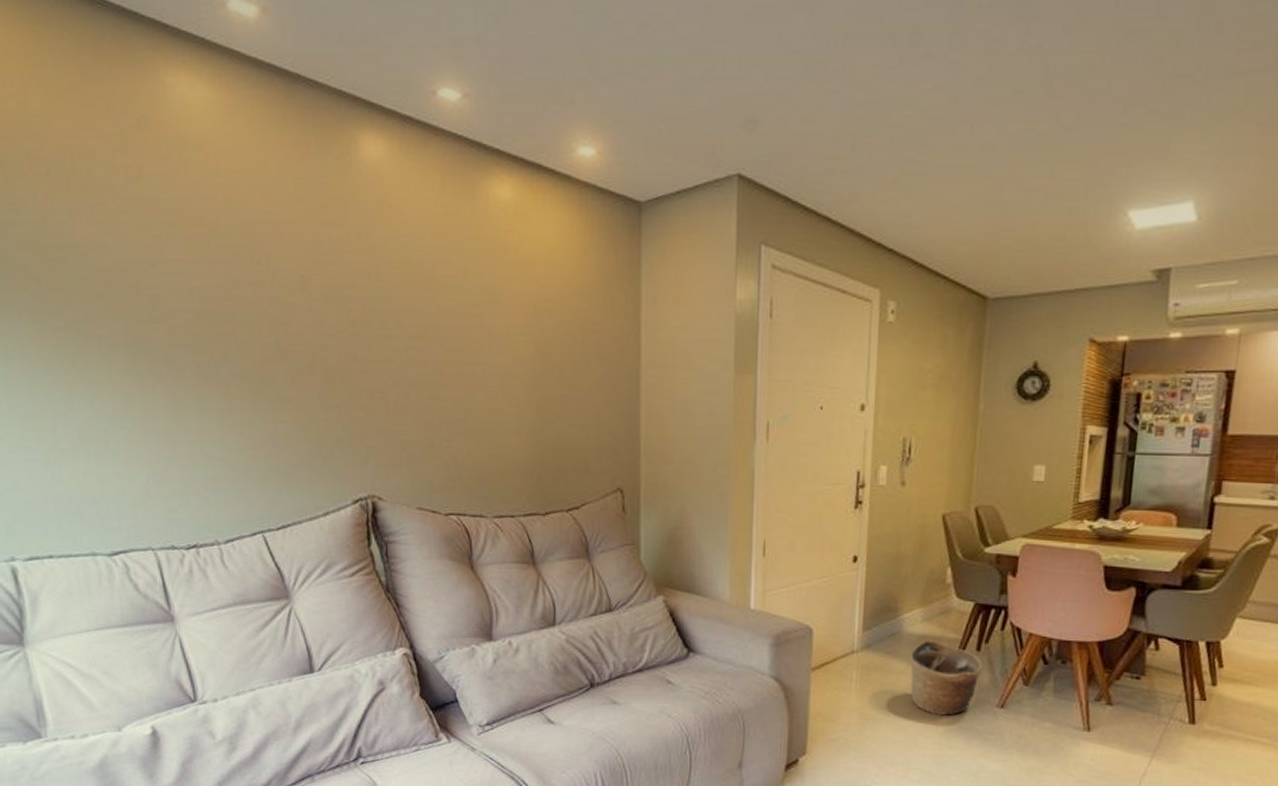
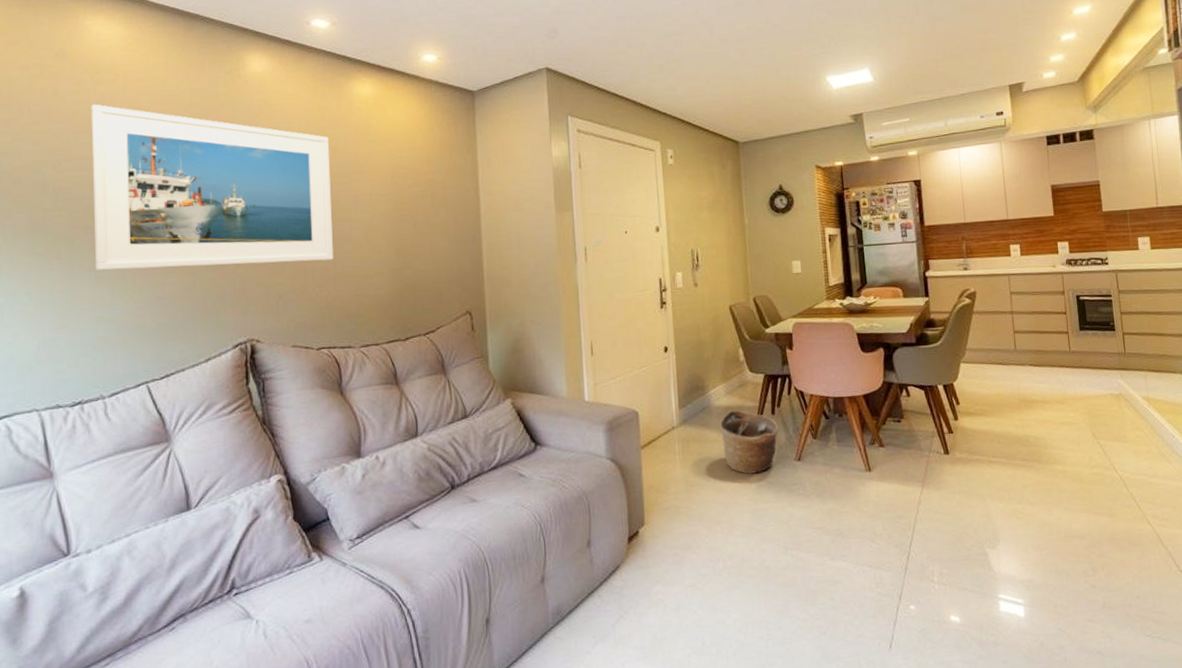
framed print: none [181,190,464,410] -> present [91,104,334,271]

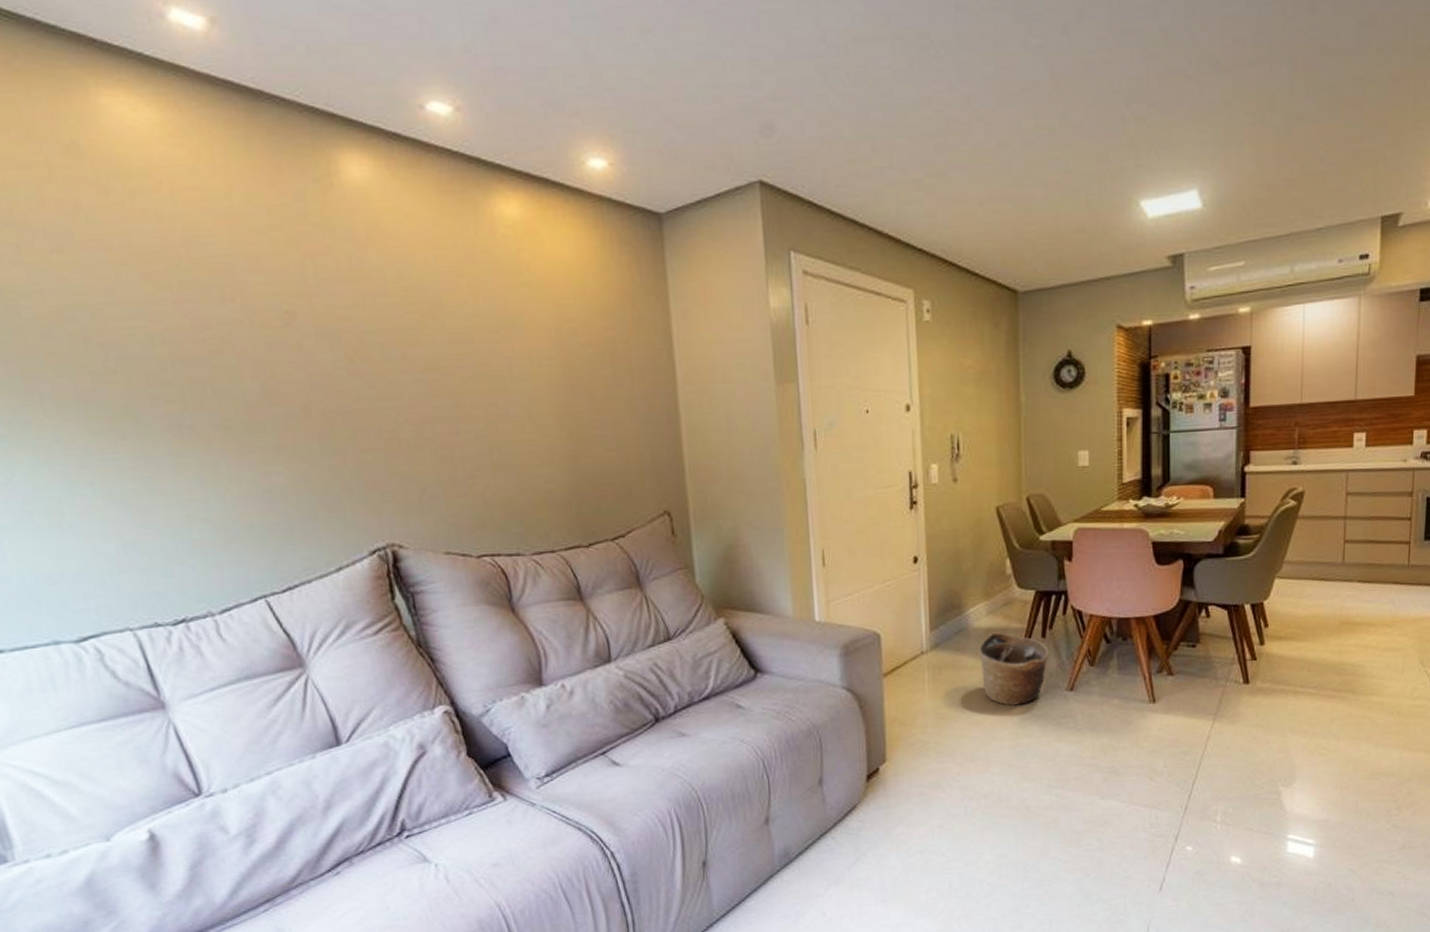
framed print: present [91,104,334,271] -> none [130,223,488,455]

